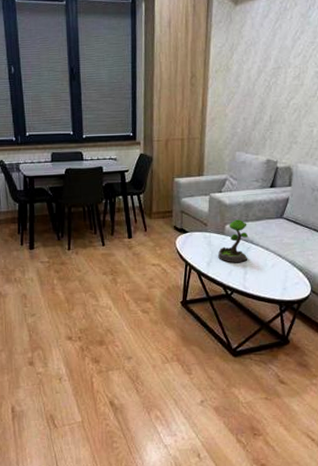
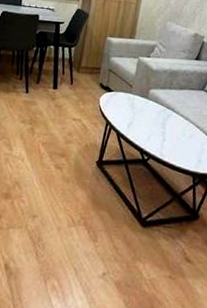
plant: present [218,220,249,263] -> none [139,85,171,129]

